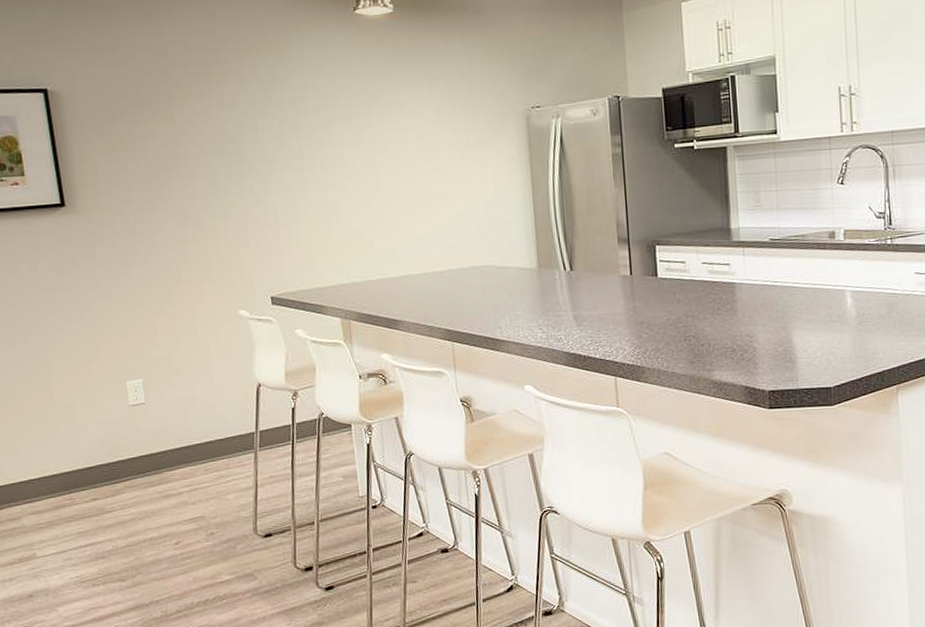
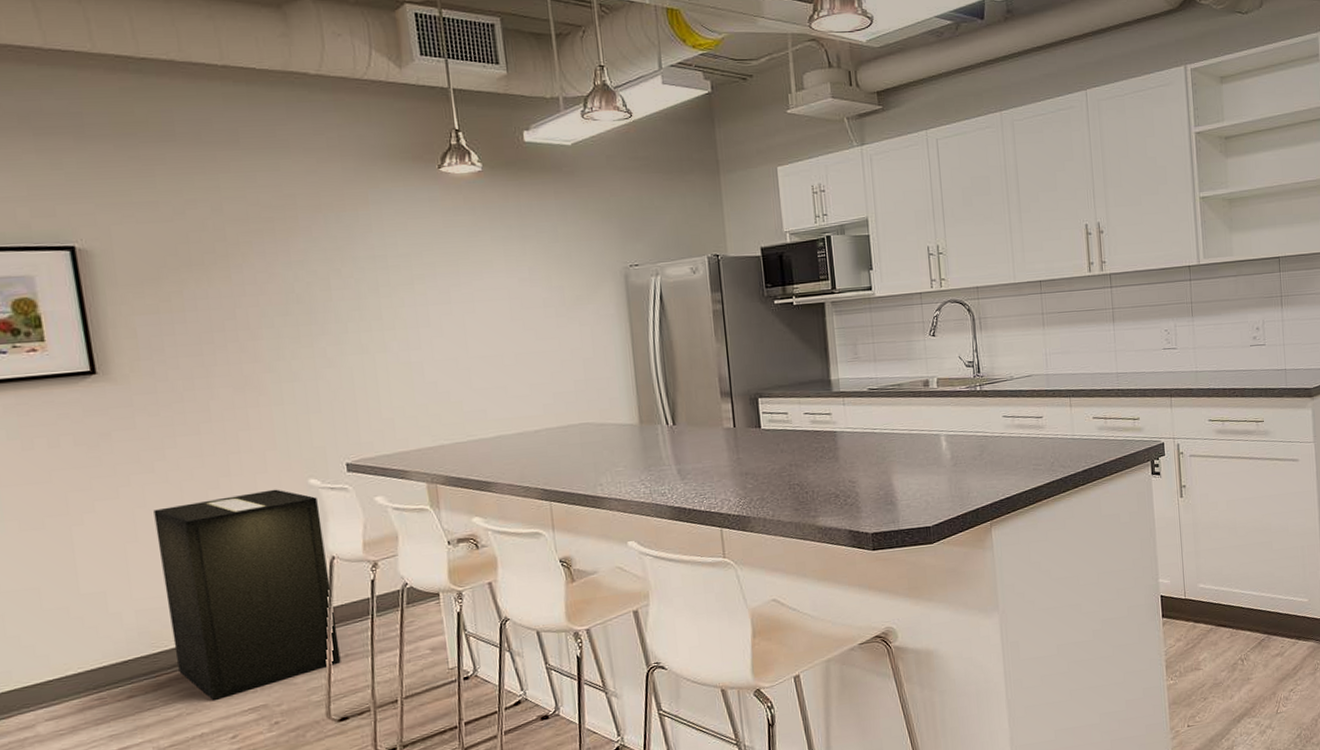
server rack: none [111,318,266,508] -> present [153,489,341,700]

